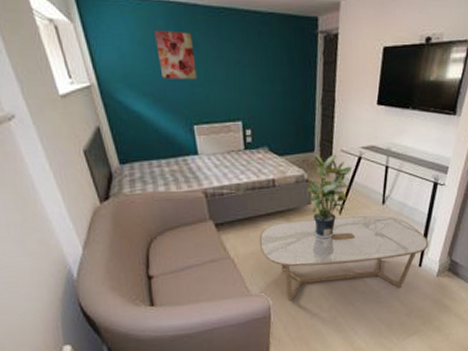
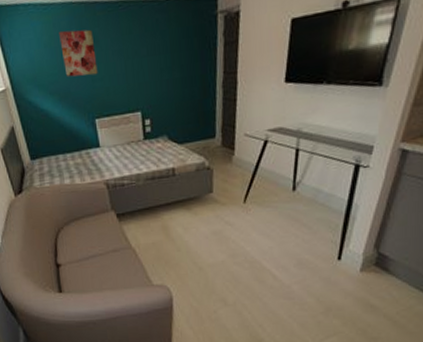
coffee table: present [258,215,429,302] -> none [159,203,350,293]
potted plant: present [307,153,353,239] -> none [208,139,258,229]

